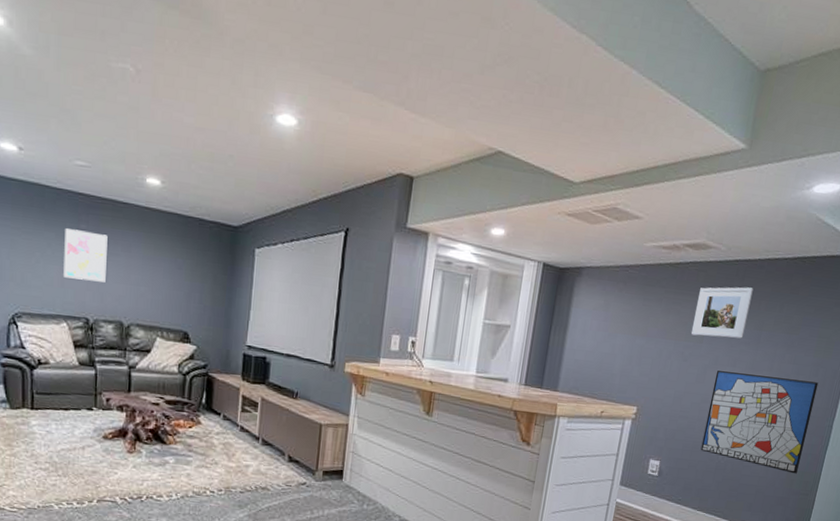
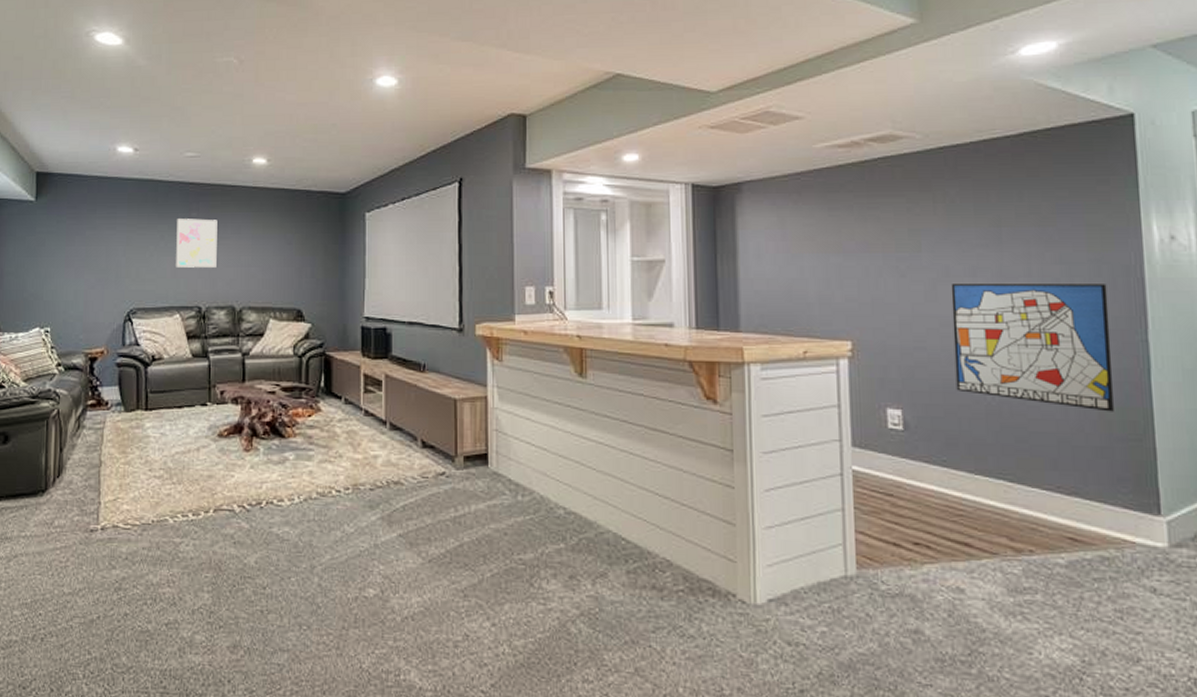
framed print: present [690,287,754,339] -> none [900,177,977,244]

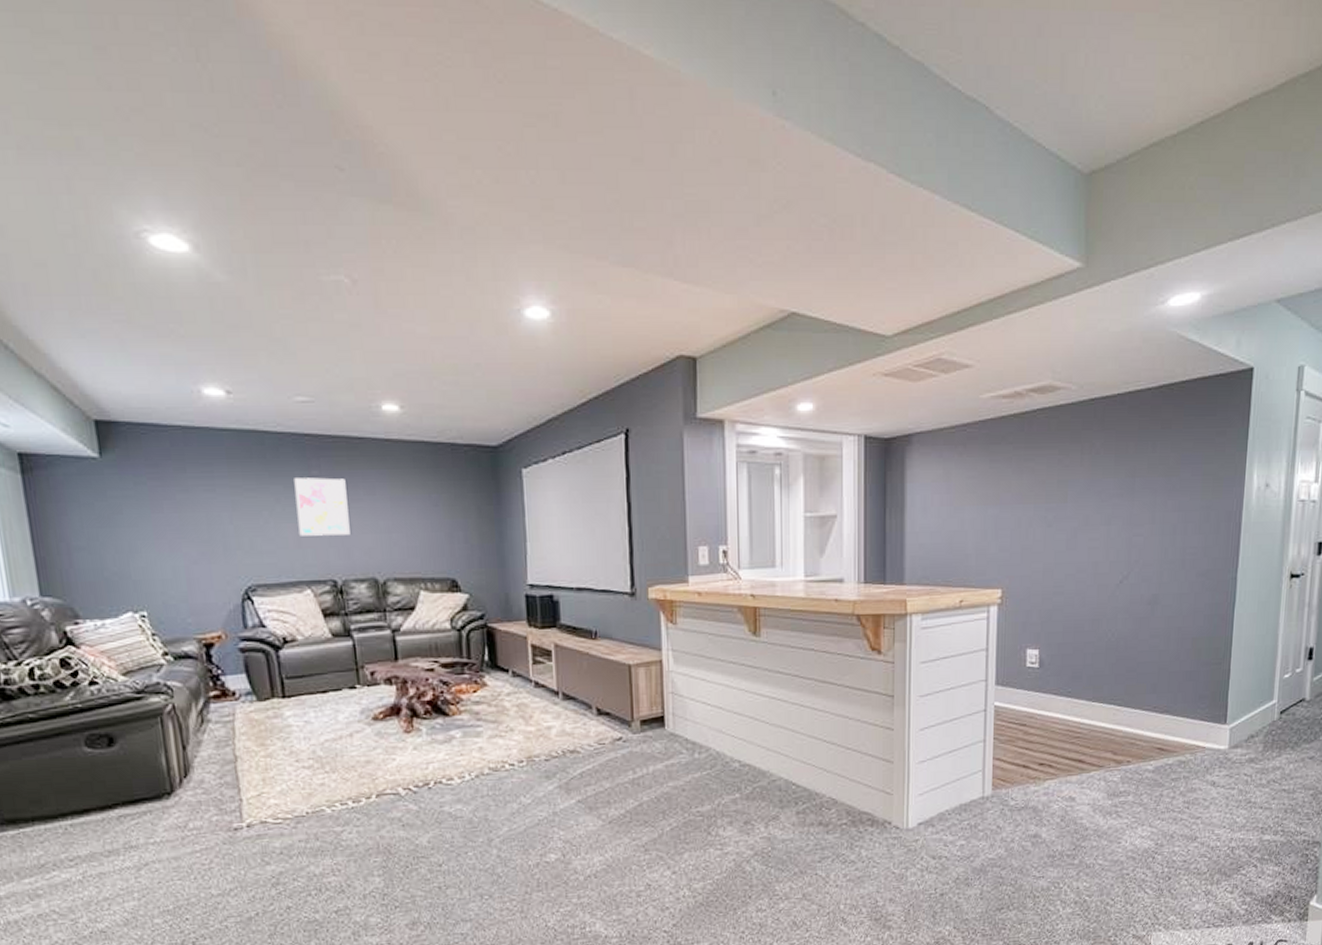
wall art: present [951,284,1114,412] -> none [1084,529,1212,641]

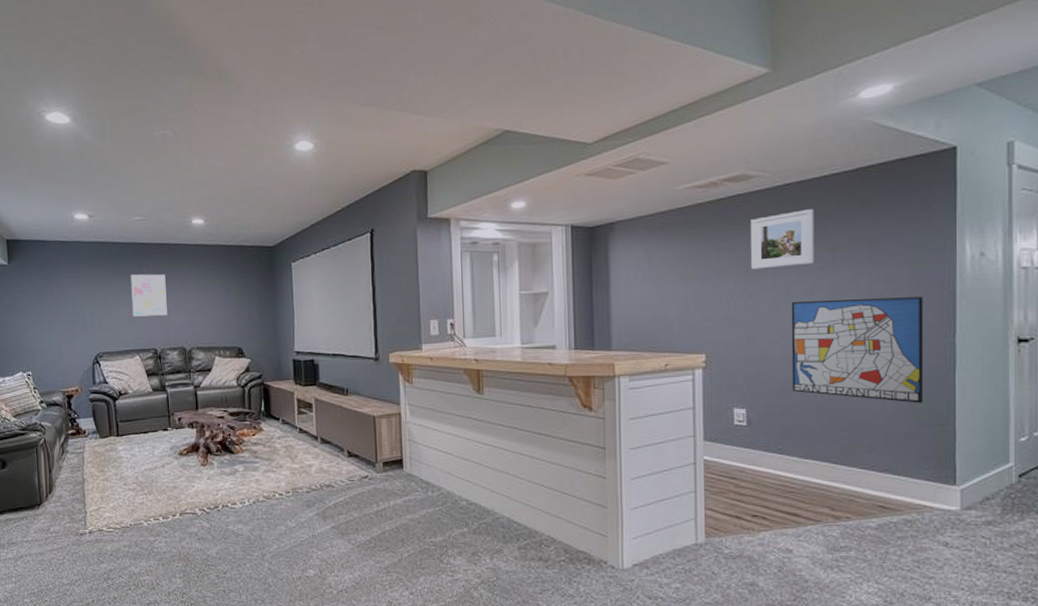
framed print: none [1051,429,1117,495] -> present [750,209,815,270]
wall art: none [1084,529,1212,641] -> present [791,297,924,403]

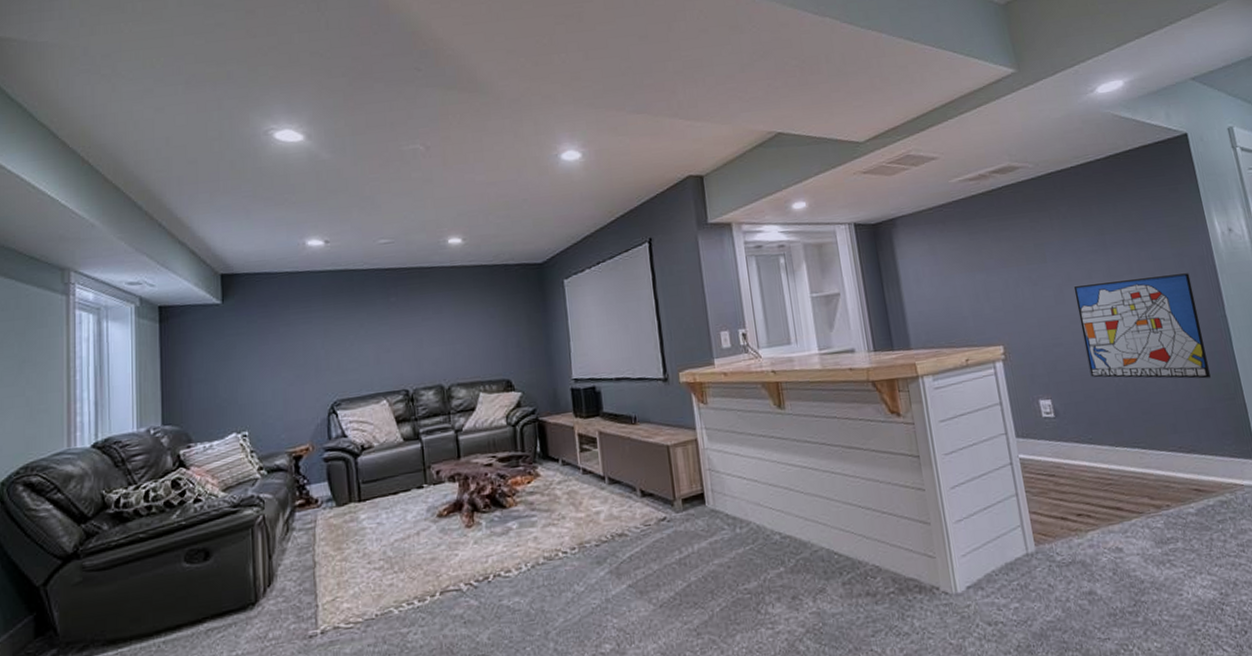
wall art: present [131,274,167,317] -> none [376,302,421,354]
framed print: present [750,209,815,270] -> none [1023,195,1088,257]

